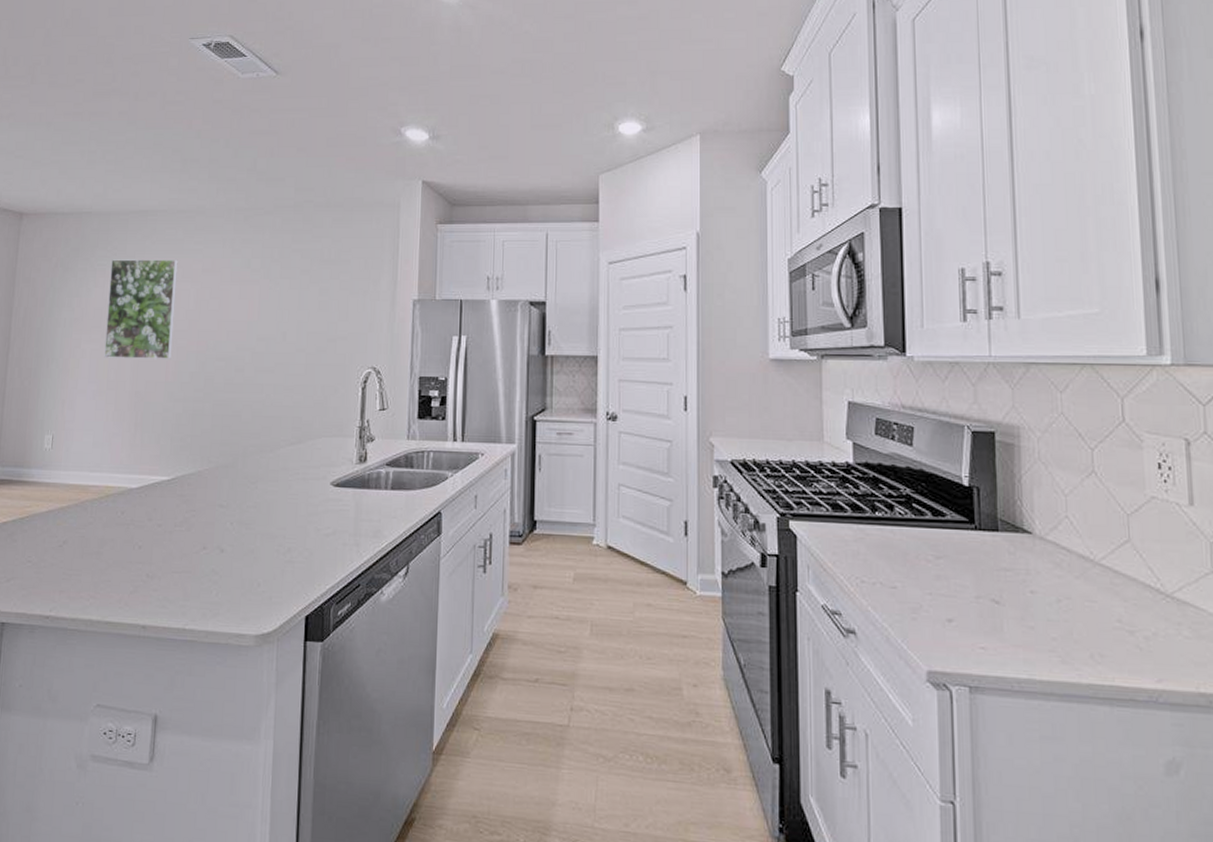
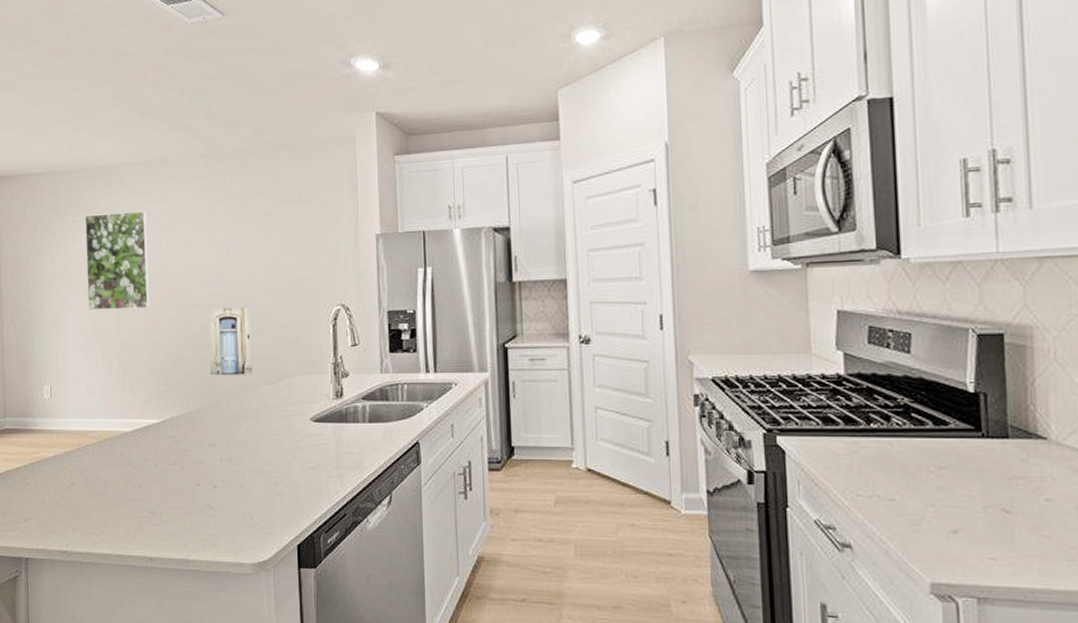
wall art: none [229,363,278,435] -> present [207,307,253,376]

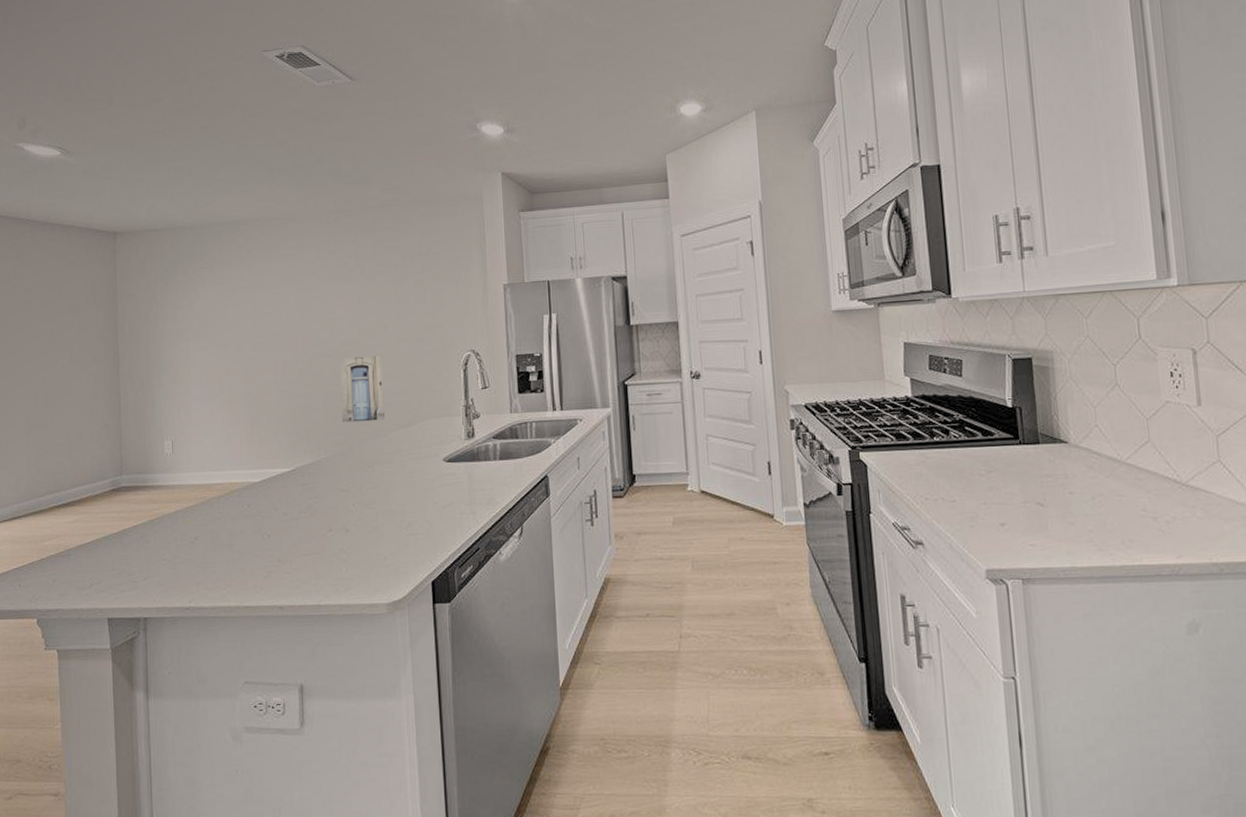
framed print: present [85,211,150,311] -> none [210,265,279,364]

